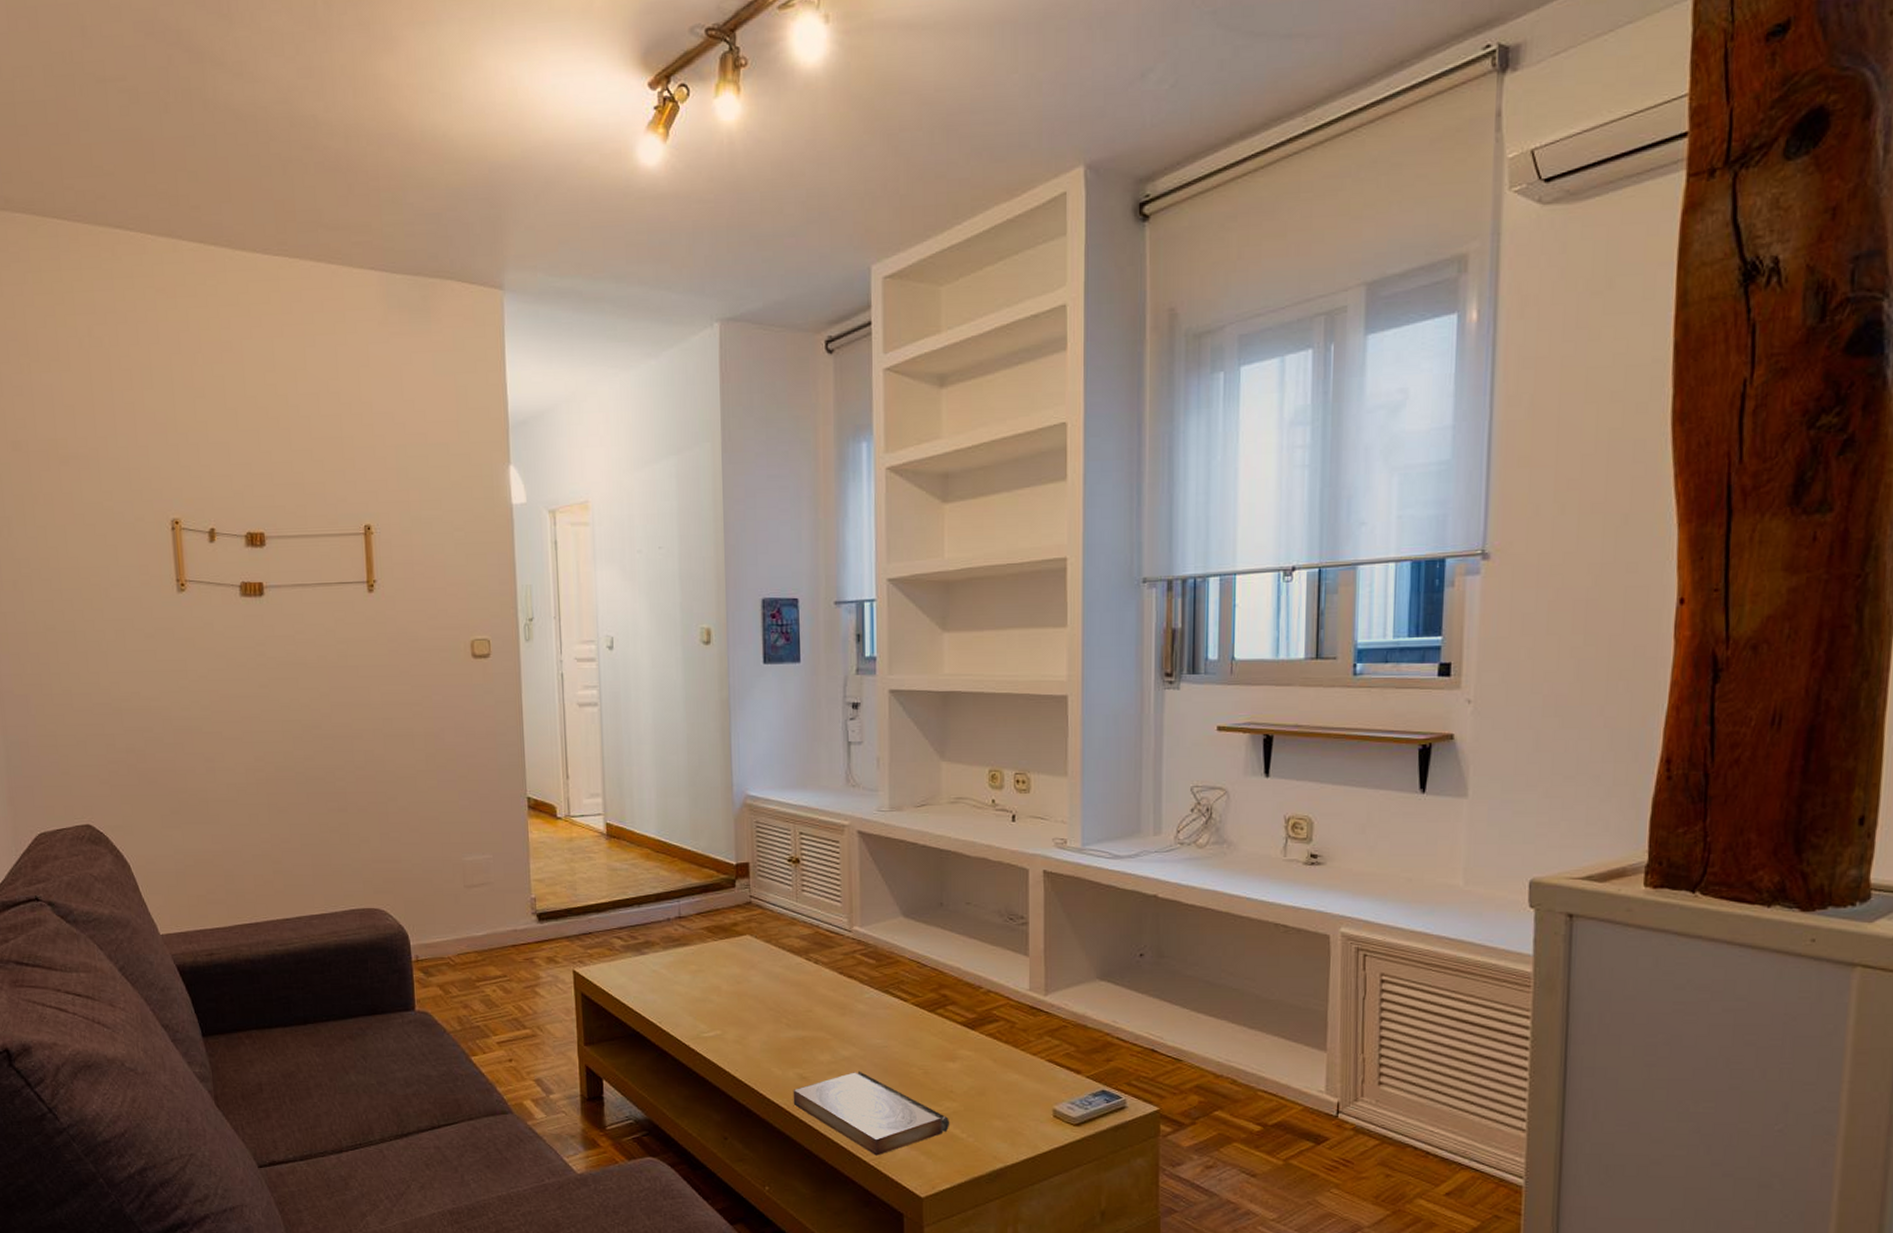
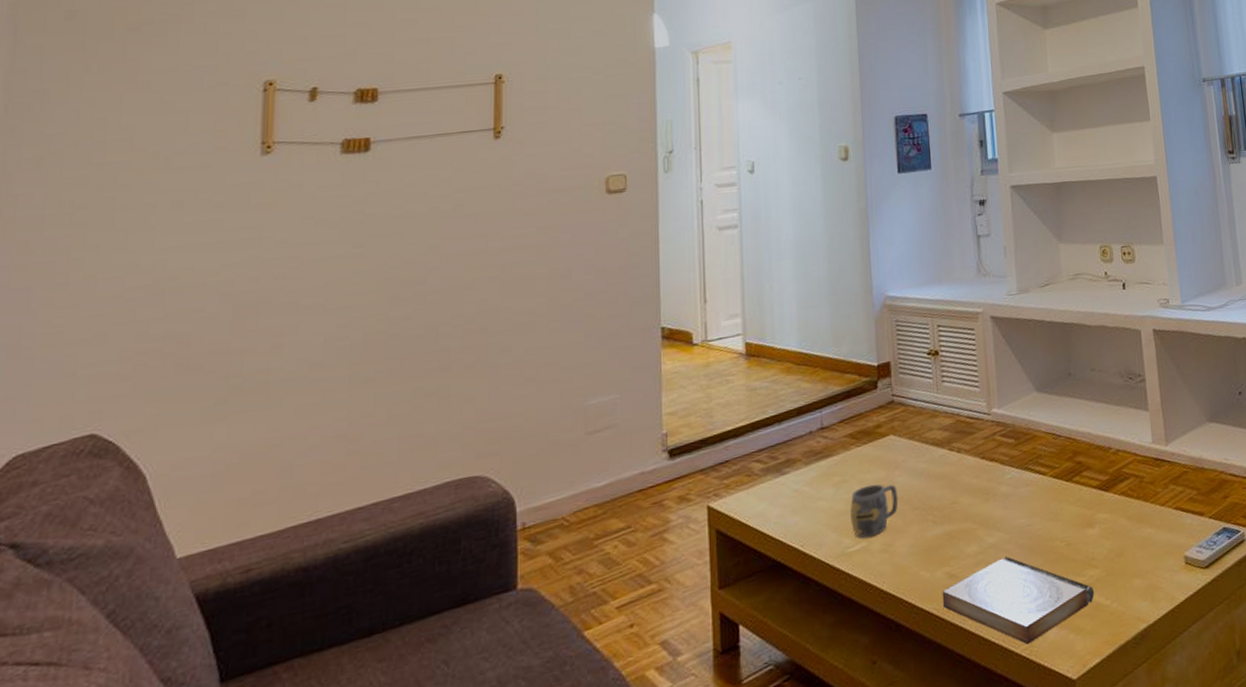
mug: none [706,979,753,1027] -> present [850,484,899,539]

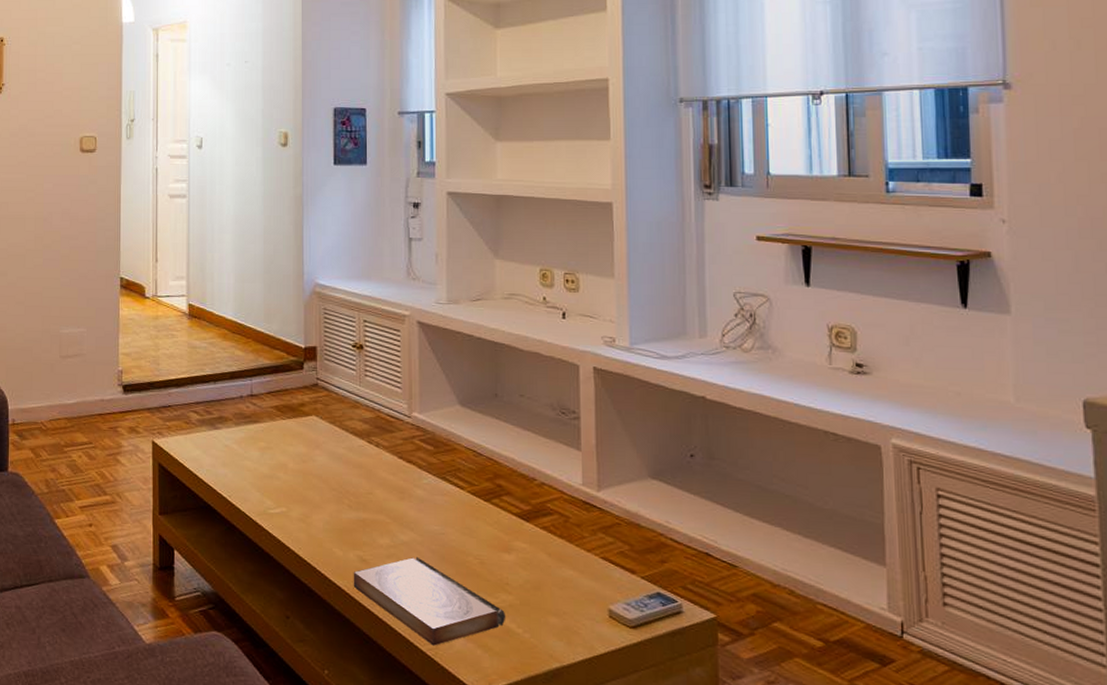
mug: present [850,484,899,539] -> none [273,456,317,505]

